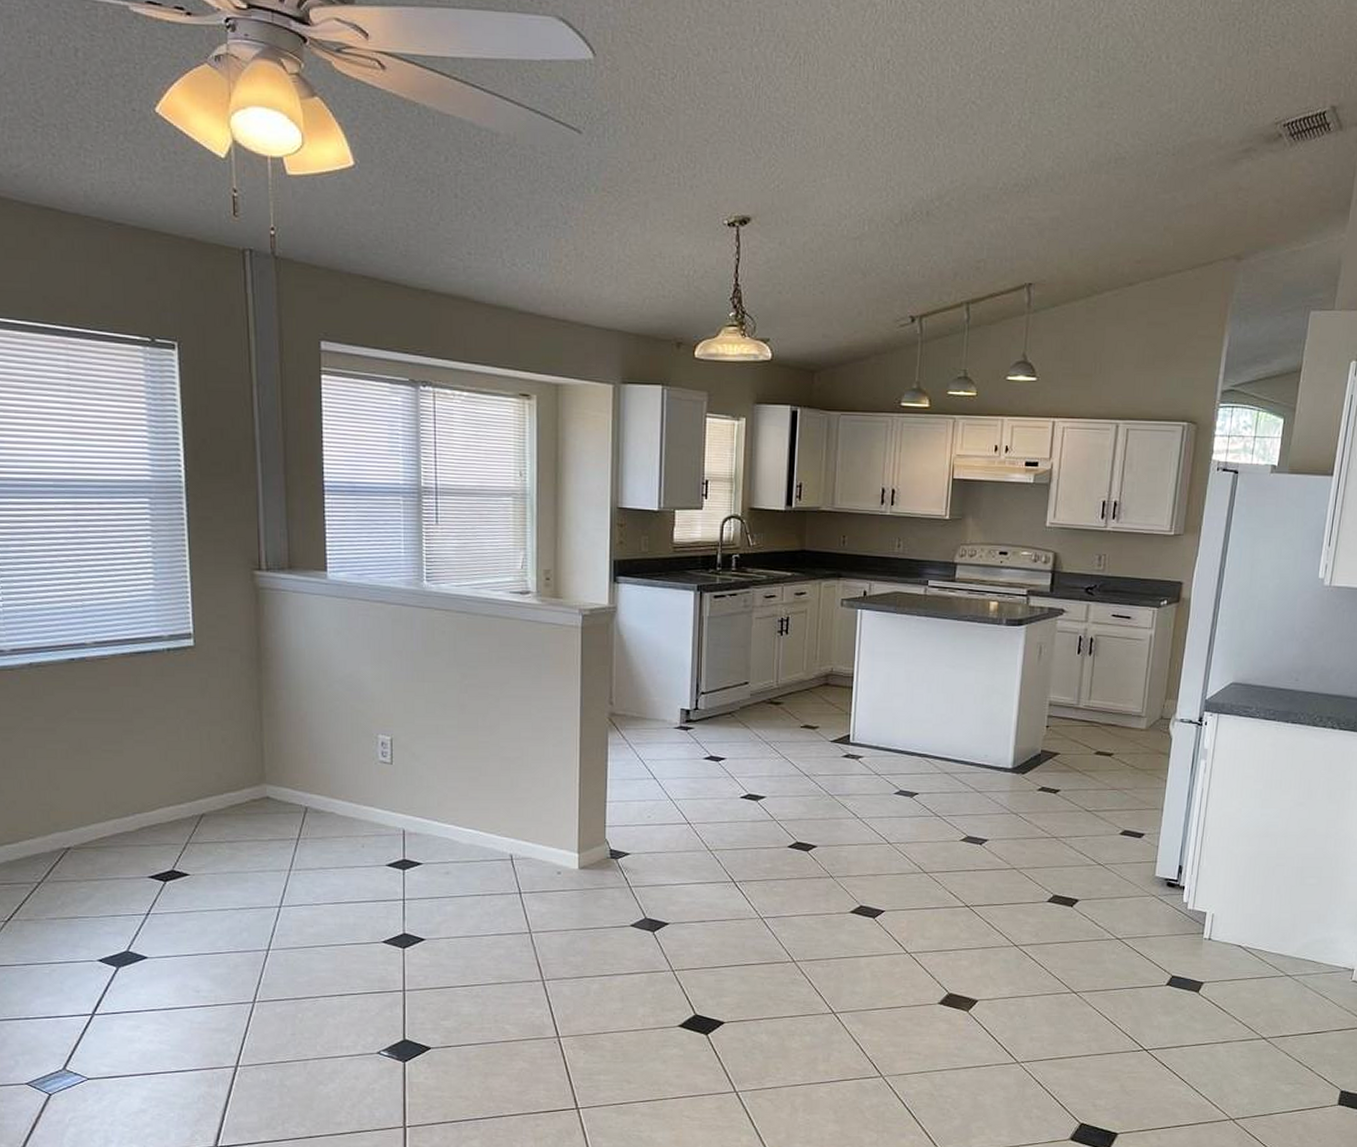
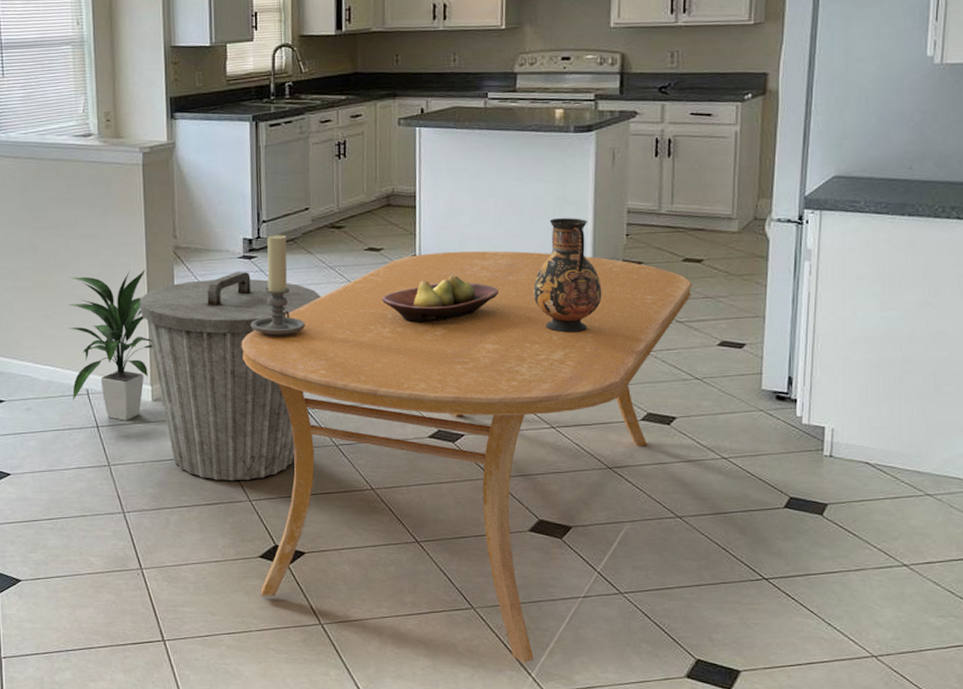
indoor plant: none [494,734,582,888] -> present [68,269,153,421]
trash can: none [571,742,755,951] -> present [139,271,321,481]
dining table: none [672,733,1102,1128] -> present [241,250,693,663]
candle holder: none [683,706,738,809] -> present [250,234,305,337]
fruit bowl: none [815,757,926,802] -> present [382,275,498,324]
vase: none [957,707,1021,817] -> present [533,218,602,333]

